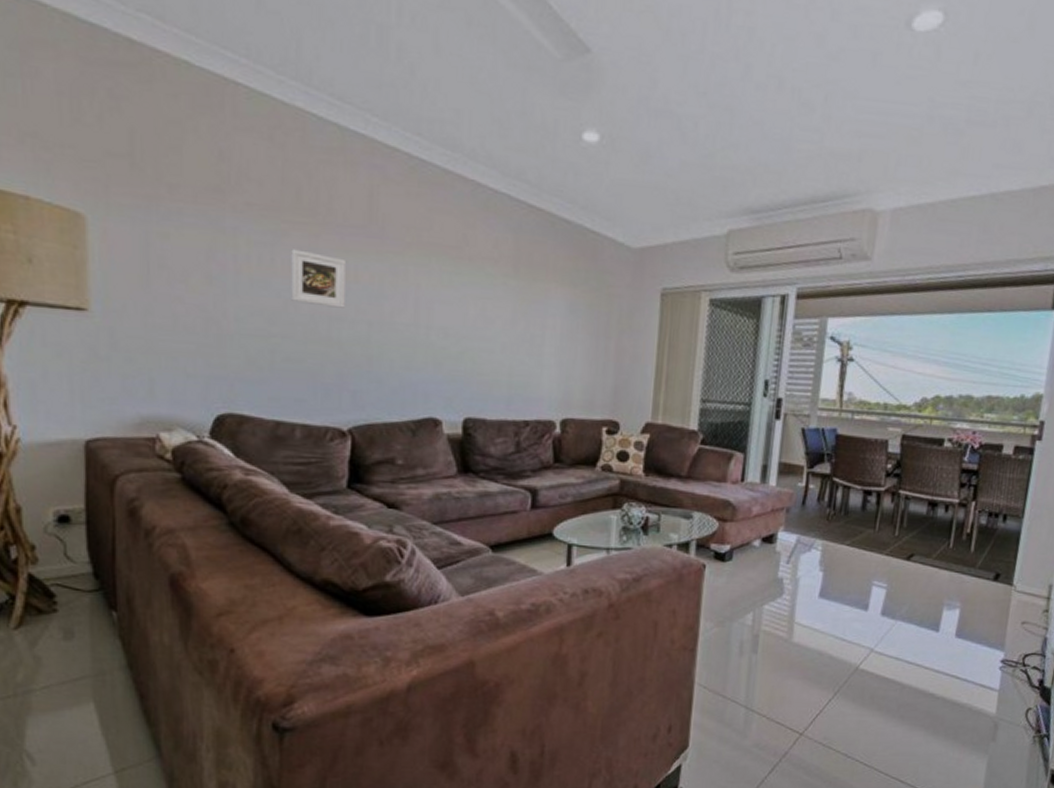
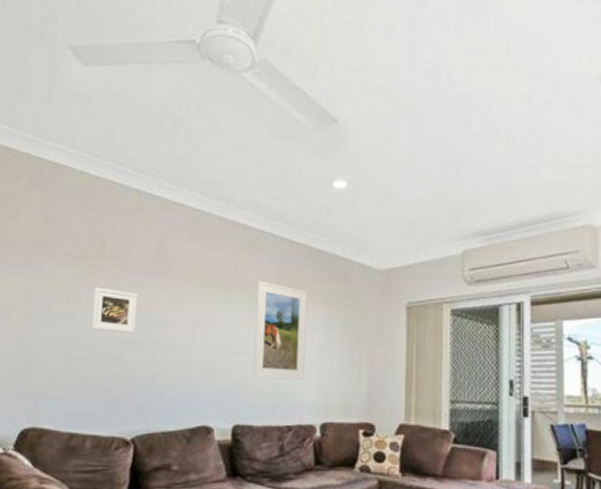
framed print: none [485,252,549,371] -> present [252,280,307,380]

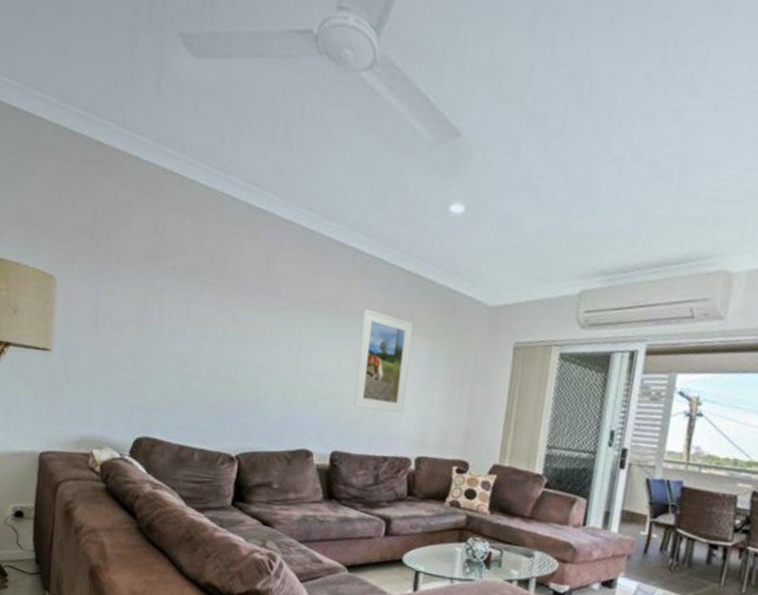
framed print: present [91,287,137,333] -> none [200,304,245,354]

